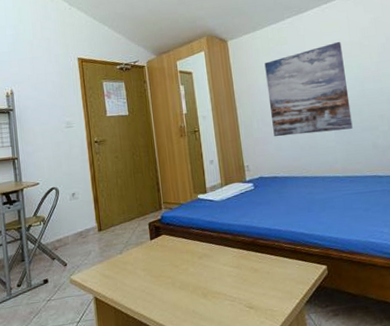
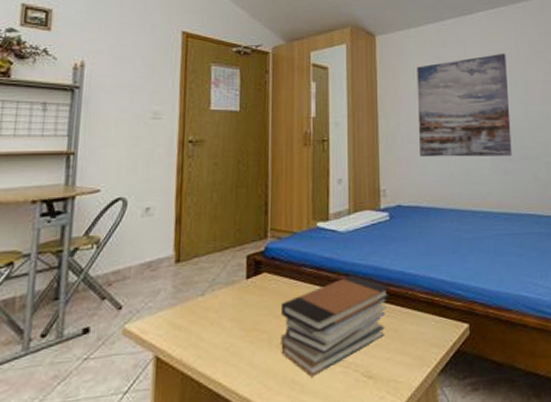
book stack: none [178,232,261,308] -> present [280,274,390,377]

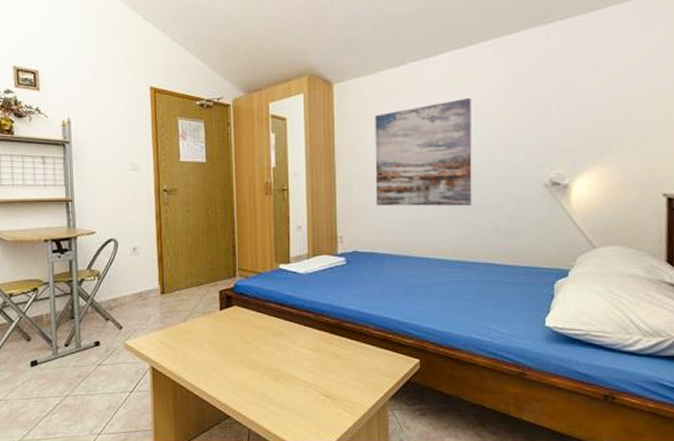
book stack: present [280,274,390,377] -> none [249,311,346,392]

